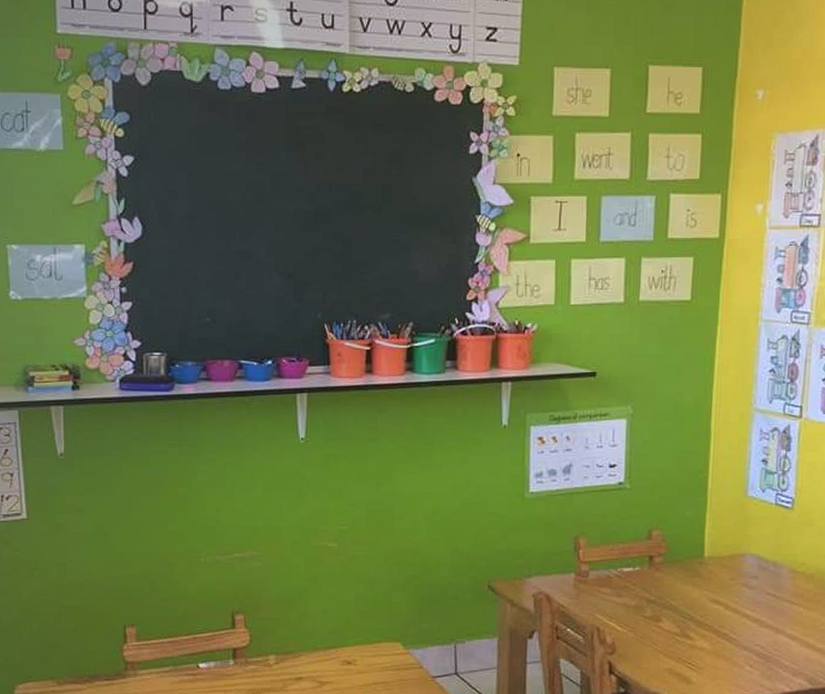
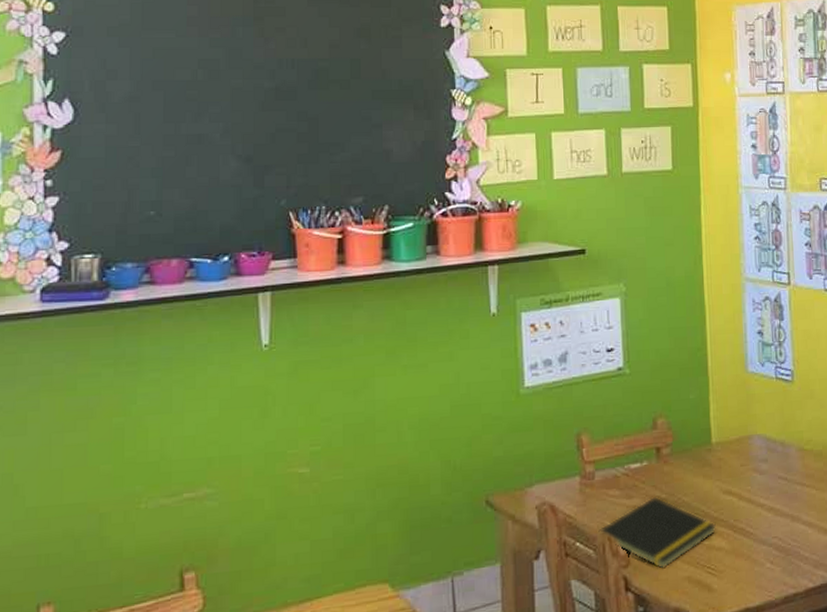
notepad: none [588,597,700,659] -> present [598,496,716,569]

